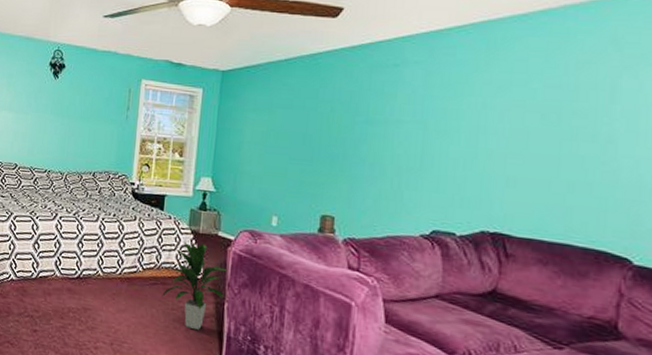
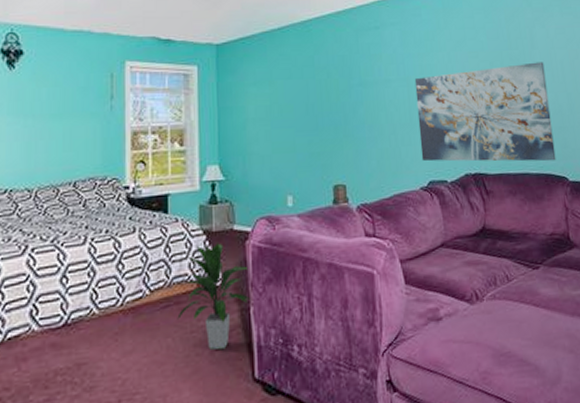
wall art: none [427,119,626,238] -> present [414,62,556,162]

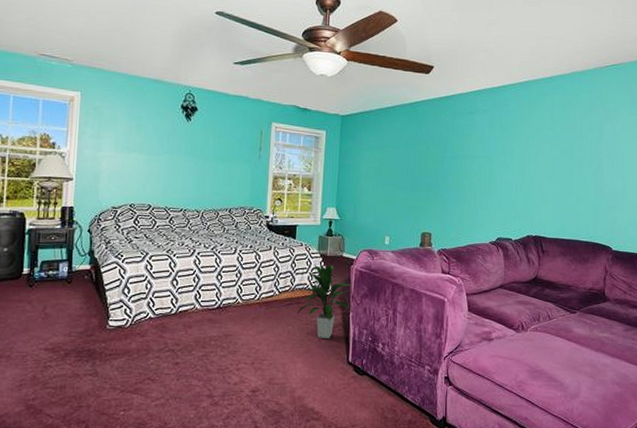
wall art: present [414,62,556,162] -> none [494,152,607,233]

